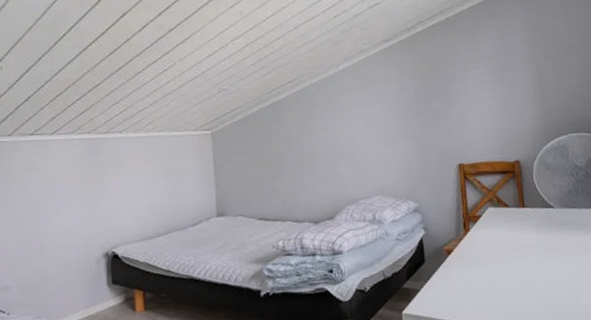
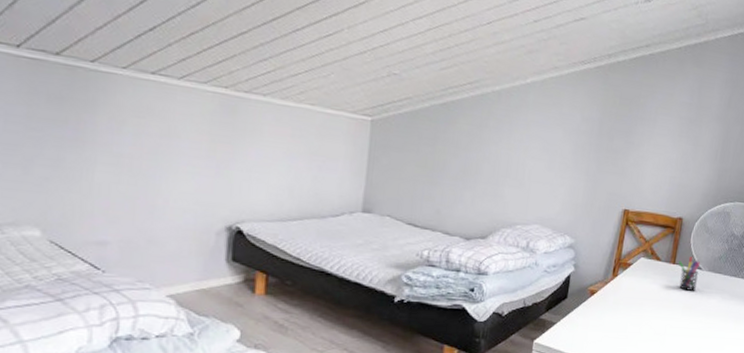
pen holder: none [528,197,554,232] -> present [679,257,701,291]

